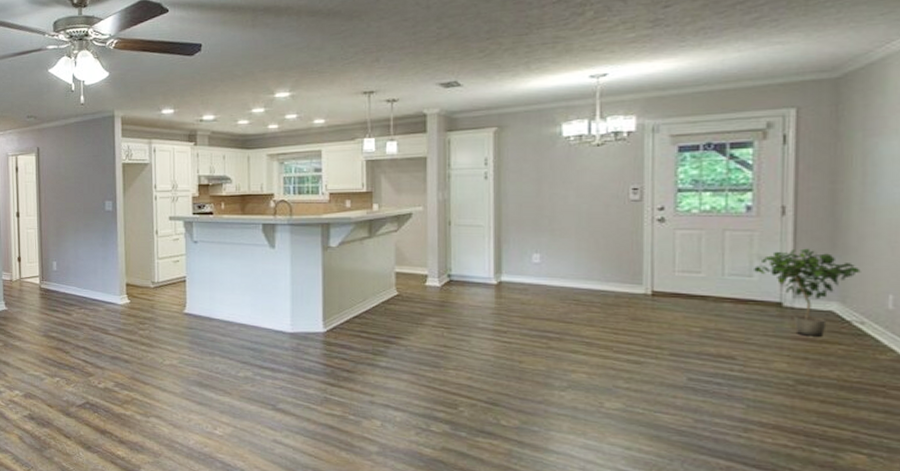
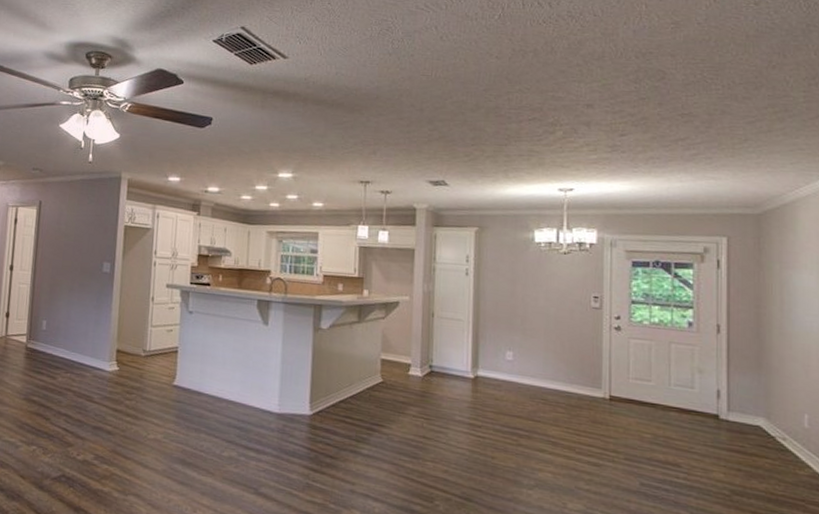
potted plant: present [754,248,861,337] -> none [695,365,782,450]

